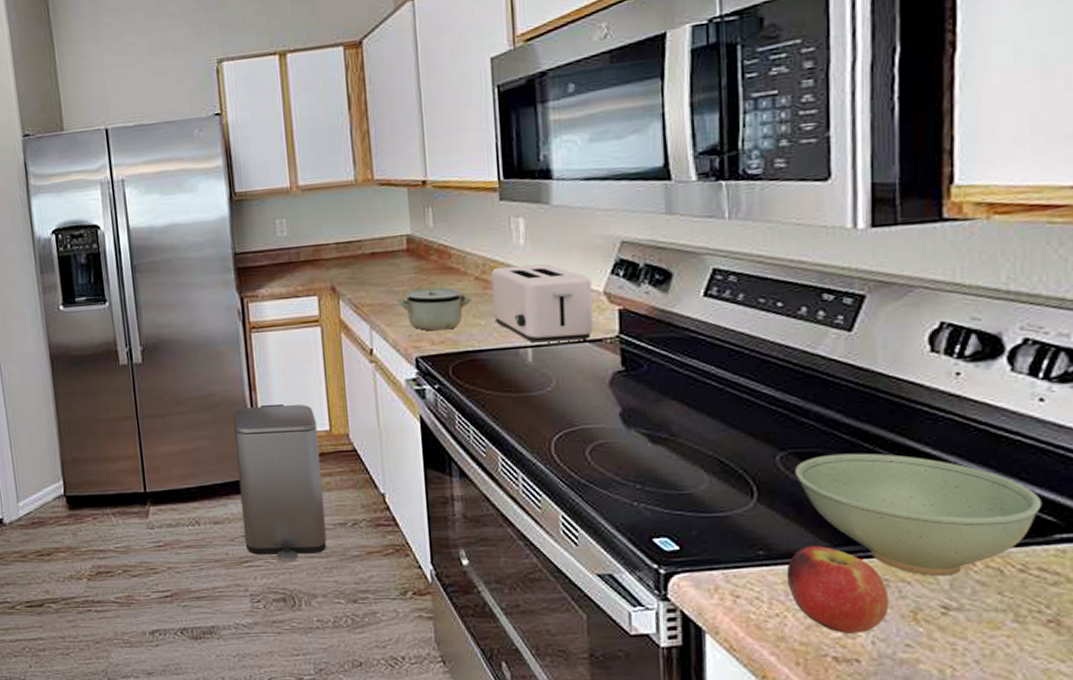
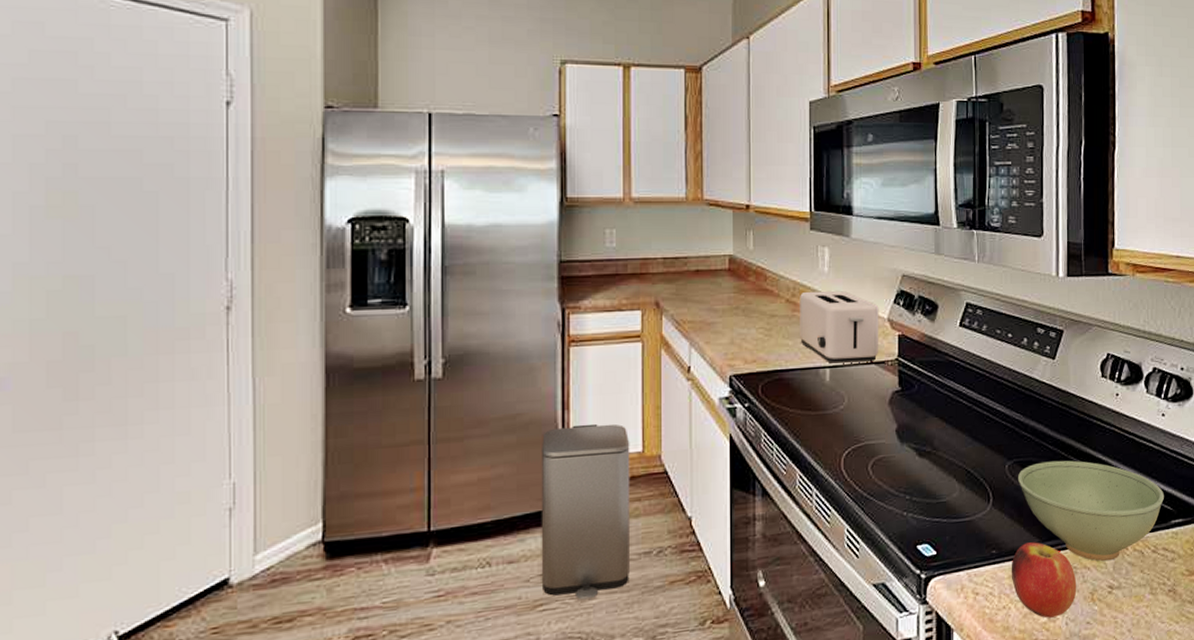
saucepan: present [397,287,472,331] -> none [716,307,782,350]

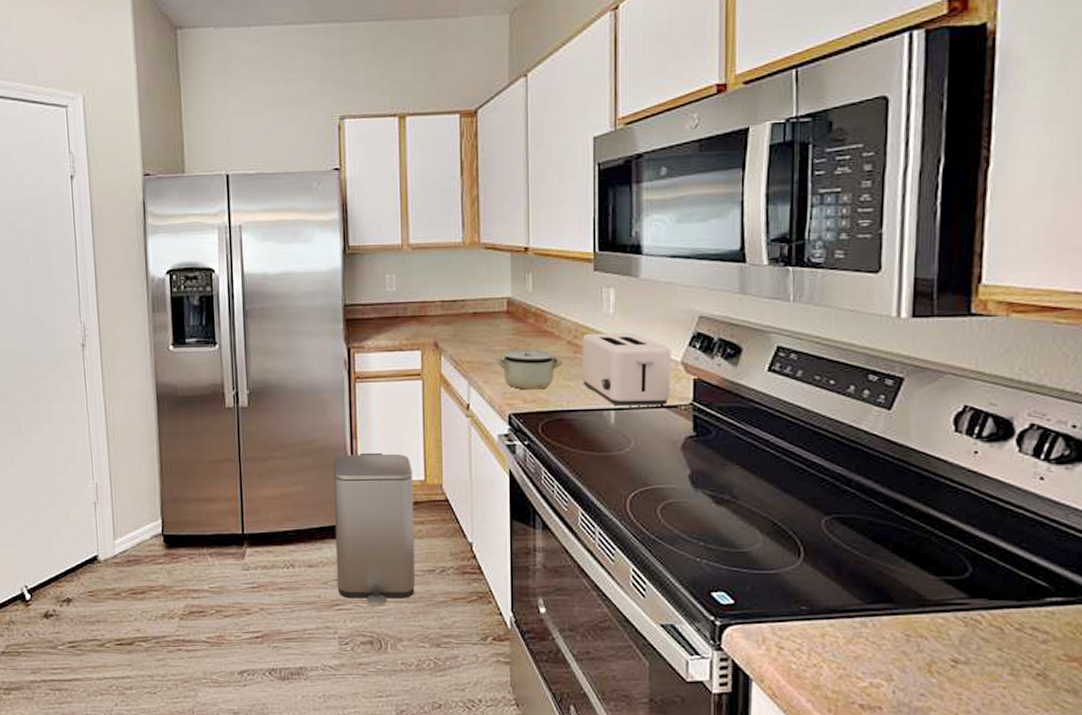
saucepan: none [716,307,782,350] -> present [495,349,563,390]
fruit: present [1011,542,1077,618] -> none [824,603,909,683]
bowl: present [1017,460,1165,561] -> none [836,520,1038,633]

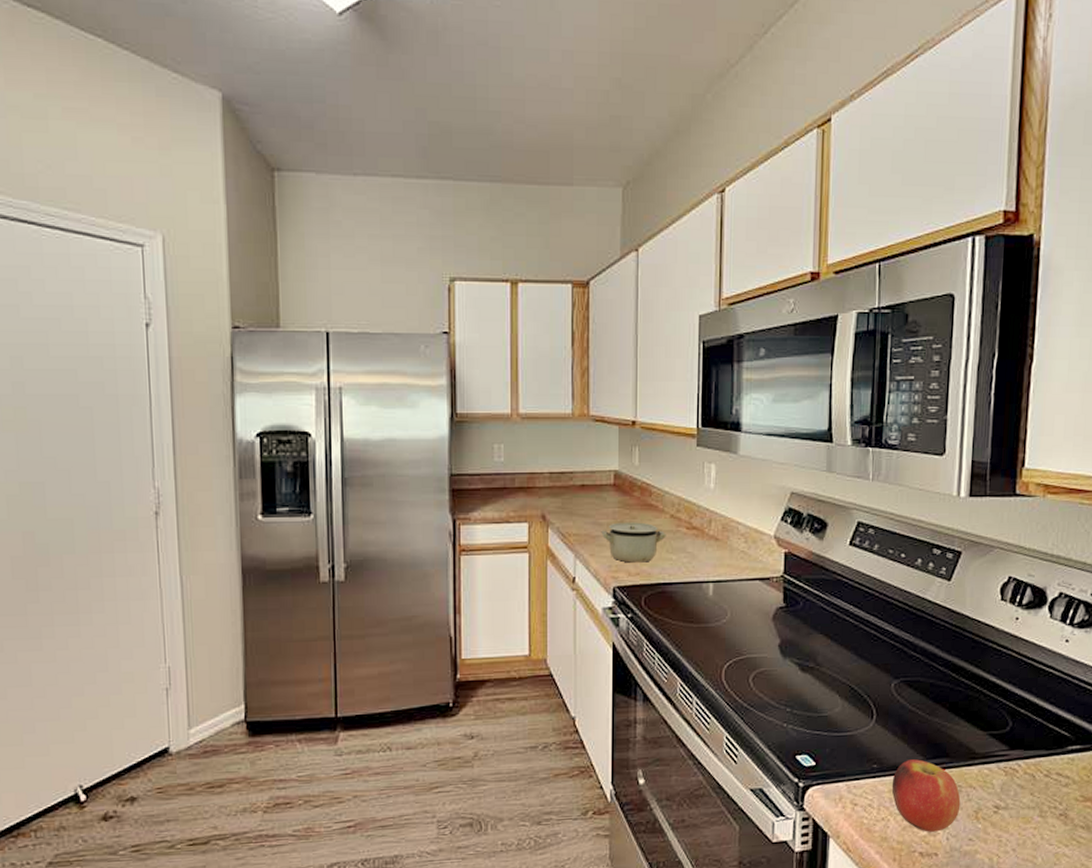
pedal bin: present [333,452,415,605] -> none [434,627,518,786]
toaster: present [581,332,672,406] -> none [683,507,766,579]
fruit: none [824,603,909,683] -> present [891,759,961,832]

